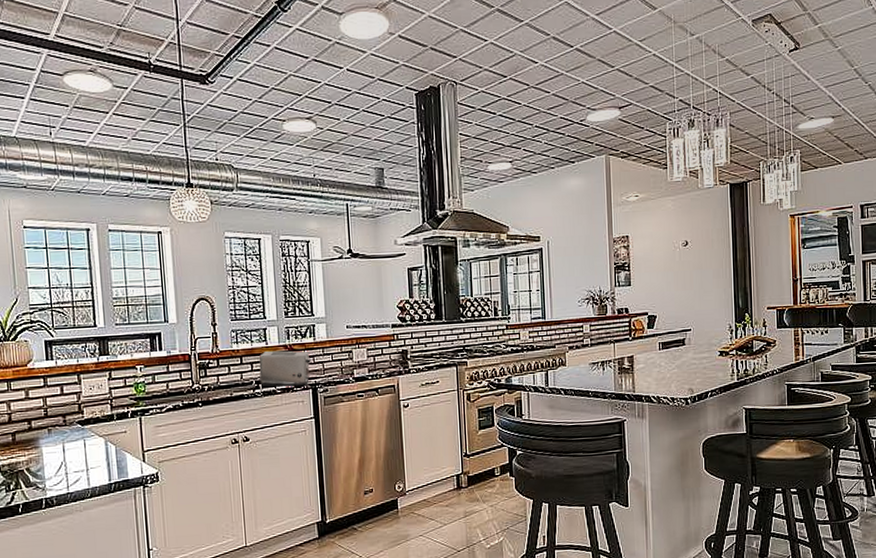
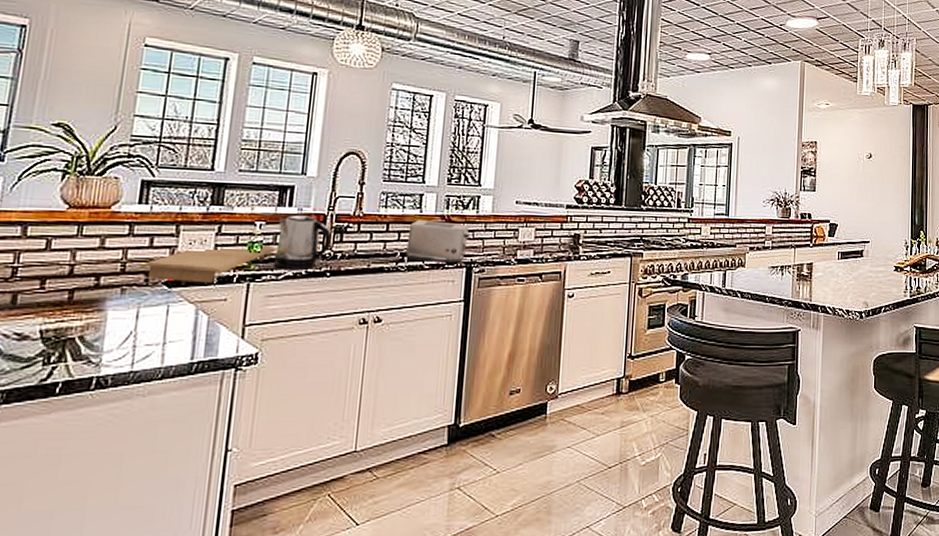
cutting board: none [57,384,156,420] -> present [139,245,276,283]
kettle: none [154,357,198,404] -> present [272,215,332,271]

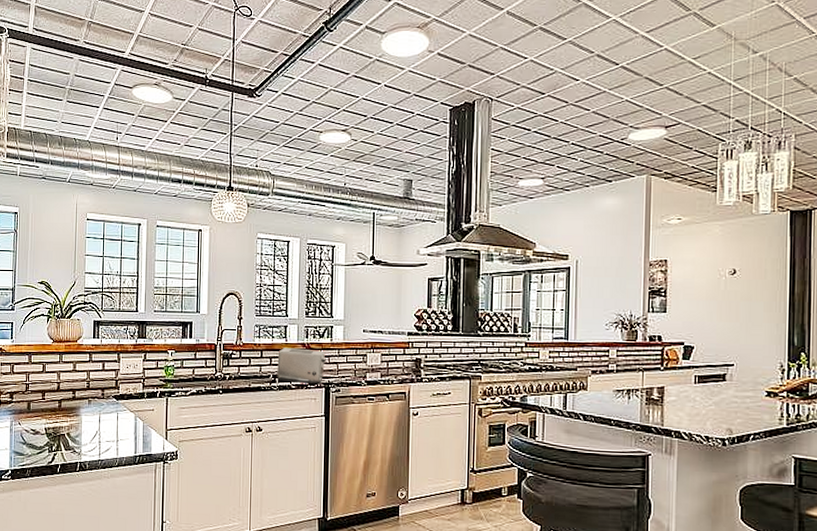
cutting board: present [139,245,276,283] -> none [97,369,183,397]
kettle: present [272,215,332,271] -> none [182,345,221,389]

